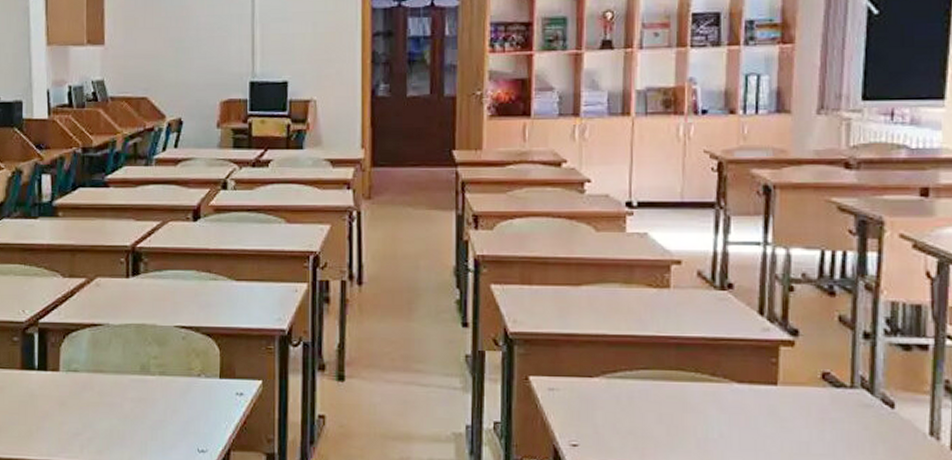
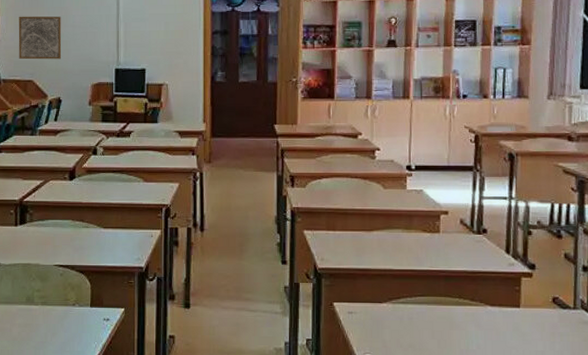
wall art: none [129,17,183,72] -> present [18,16,62,60]

